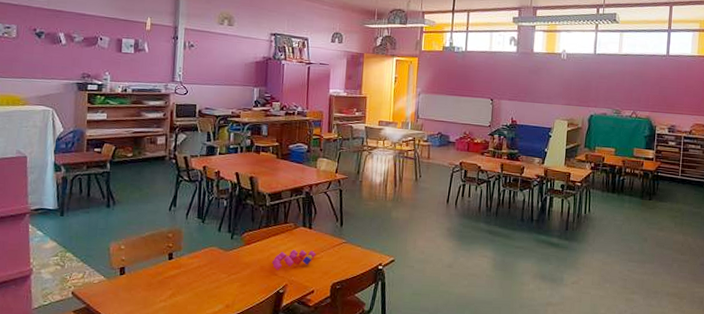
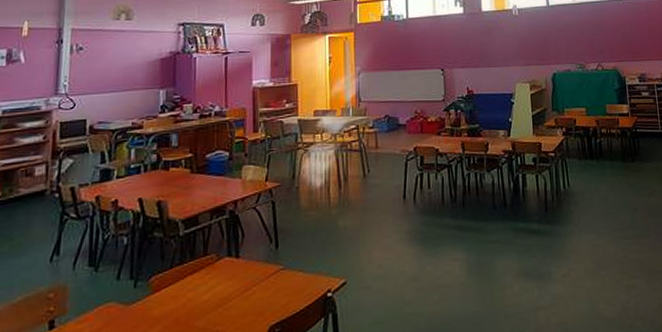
toy blocks: present [271,249,316,270] -> none [188,286,247,321]

